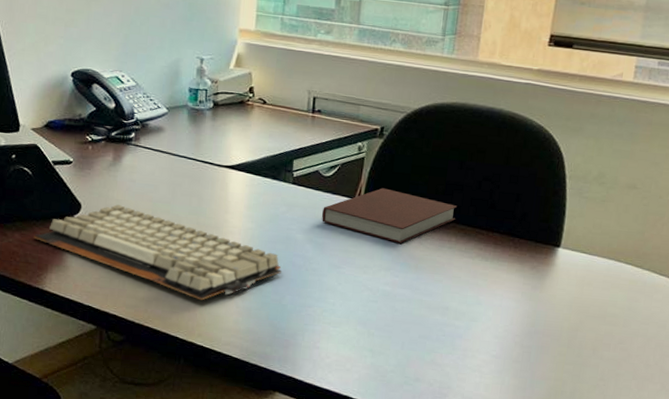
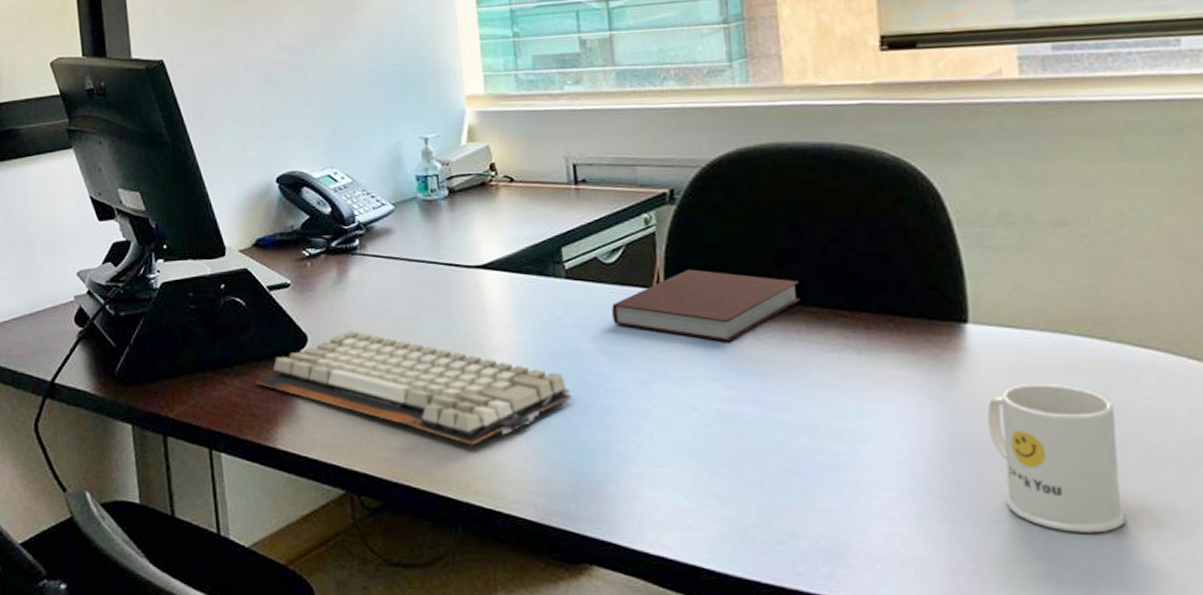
mug: none [555,292,634,390] -> present [987,385,1126,533]

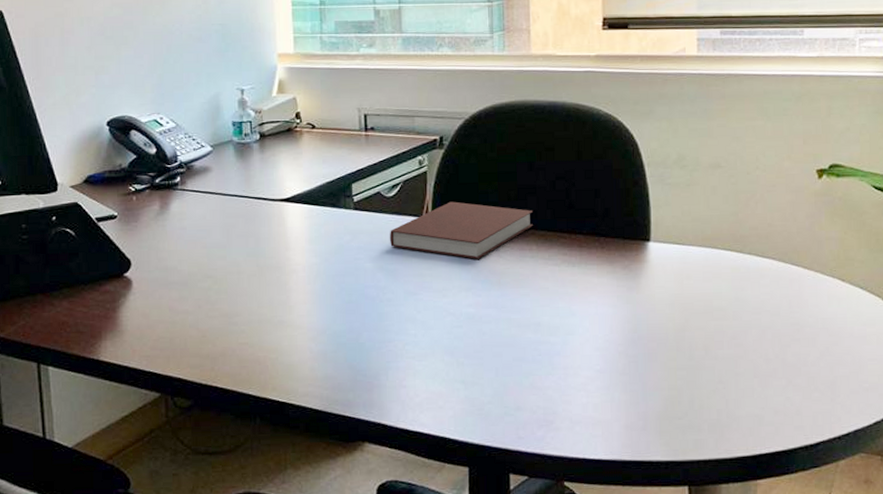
keyboard: present [255,331,571,446] -> none [82,256,354,350]
mug: present [987,385,1126,533] -> none [659,286,744,395]

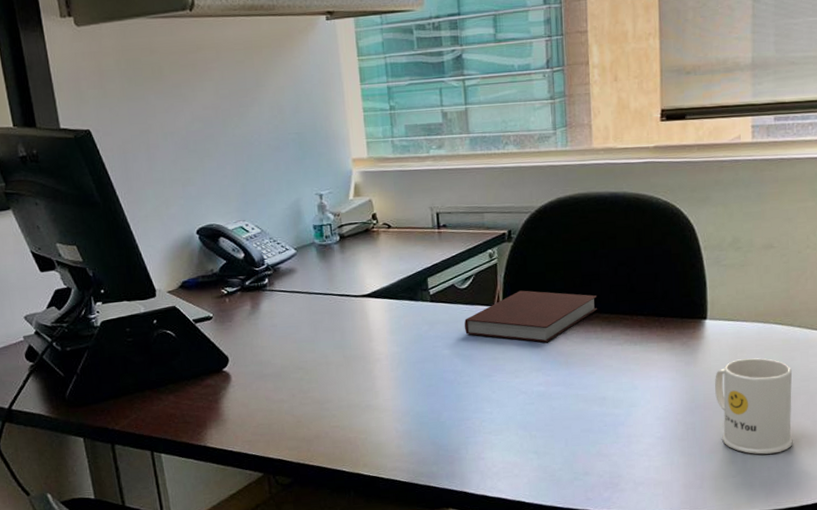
mug: none [659,286,744,395] -> present [715,358,793,455]

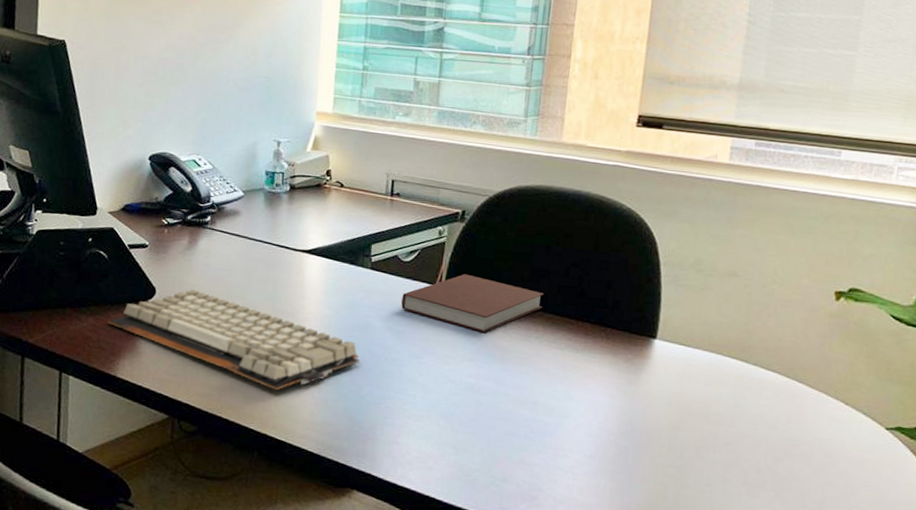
keyboard: none [187,351,434,431] -> present [107,289,360,391]
mug: present [715,358,793,455] -> none [654,387,740,497]

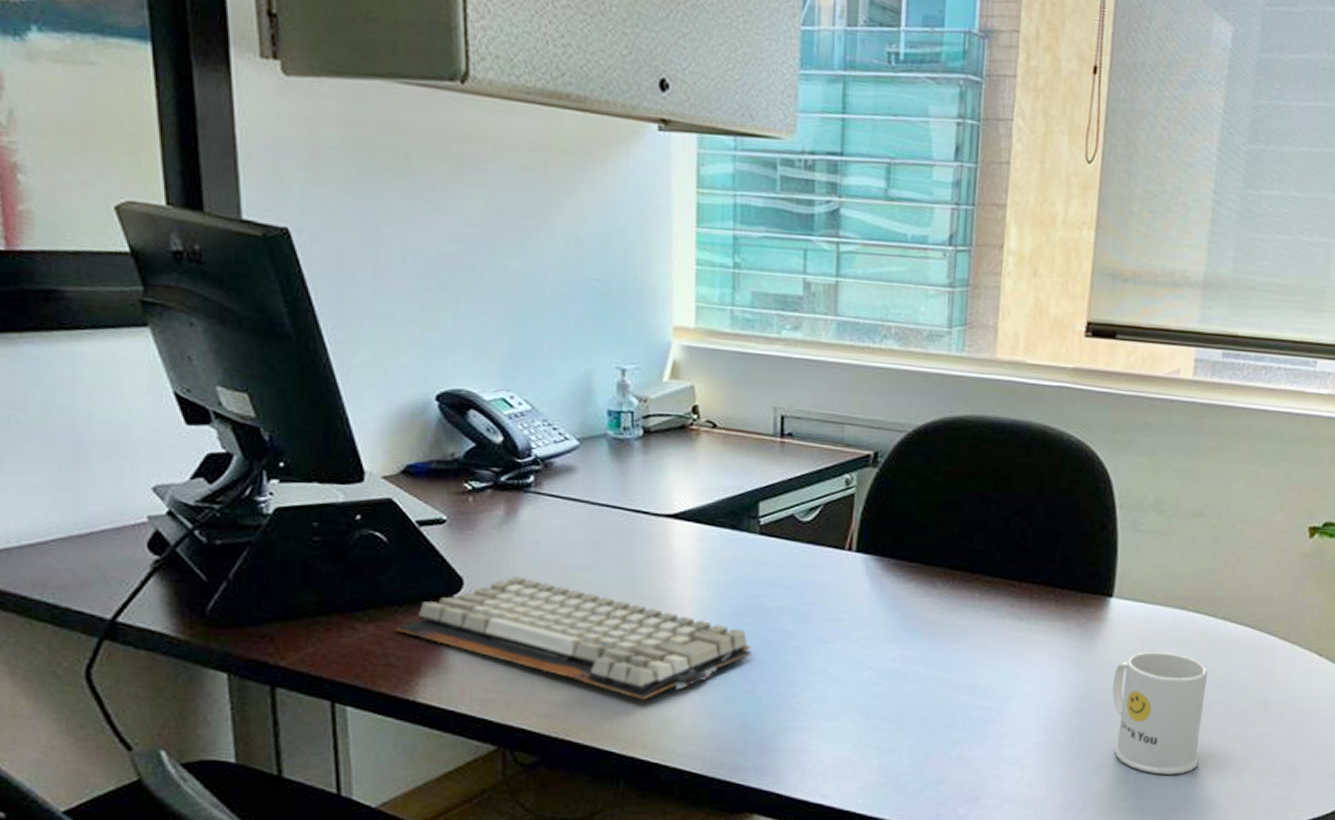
notebook: present [401,274,543,333] -> none [802,533,979,605]
mug: none [654,387,740,497] -> present [1112,652,1207,775]

